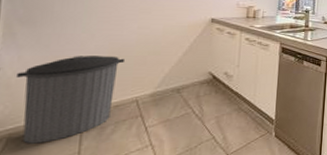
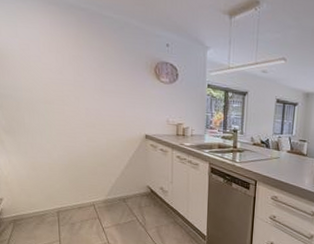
trash can: present [15,56,126,144] -> none [9,162,82,230]

